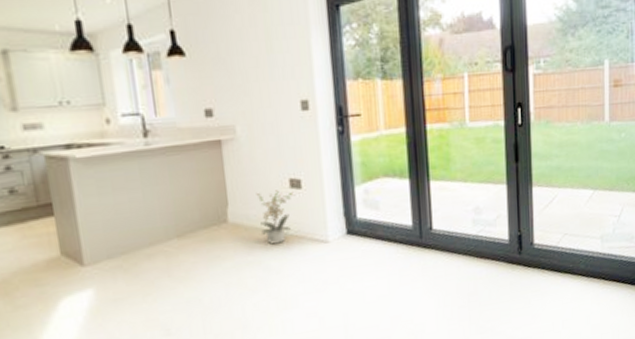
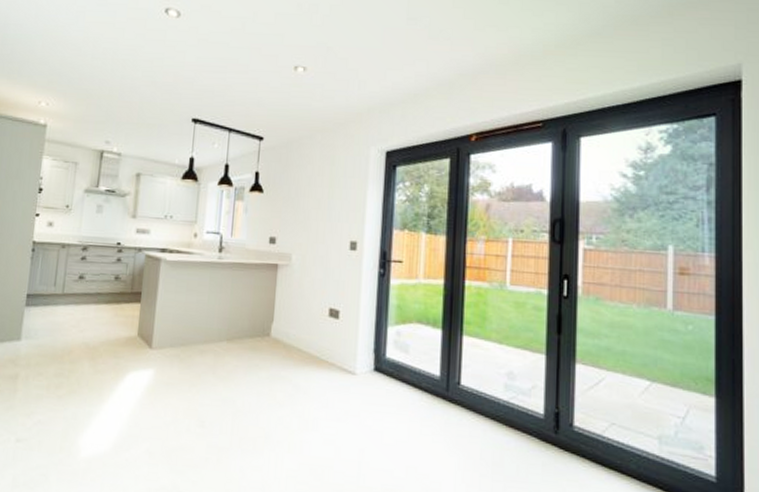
potted plant: present [256,190,294,245] -> none [297,316,331,366]

